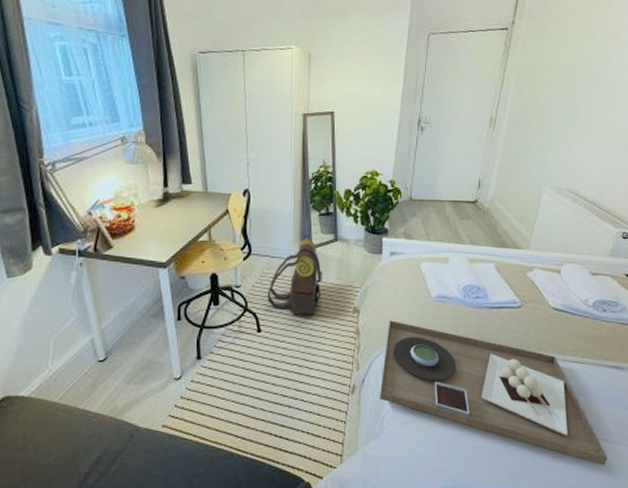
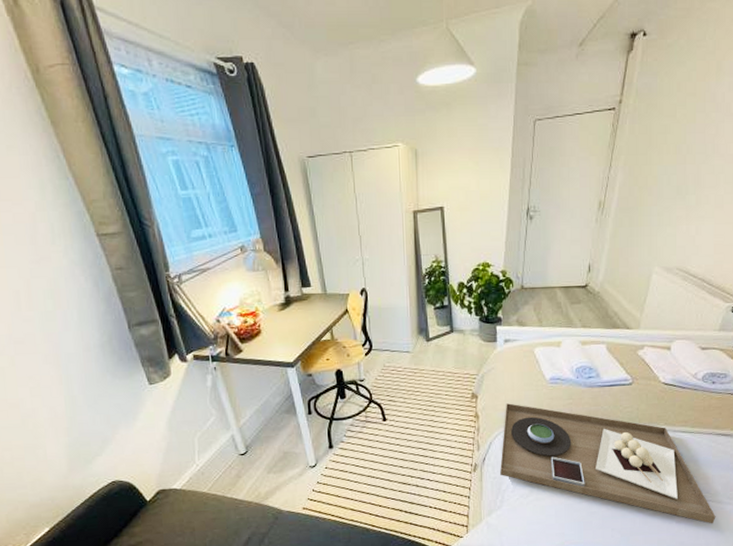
backpack: present [267,238,324,315] -> none [389,331,442,403]

